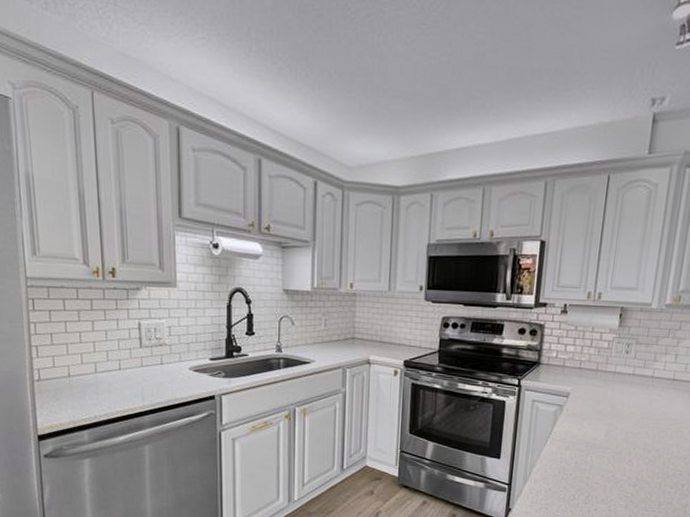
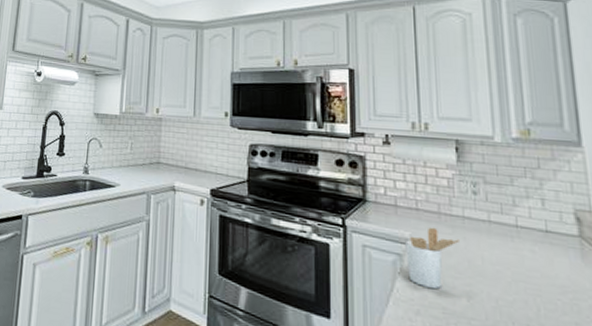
utensil holder: none [565,382,608,429] -> present [405,227,459,289]

